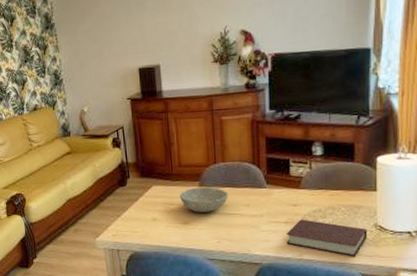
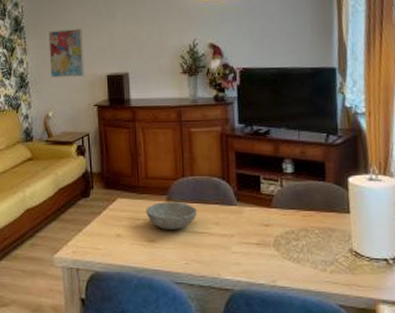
wall art: none [79,21,117,75] -> present [49,28,84,79]
book: present [287,219,368,256] -> none [259,241,344,284]

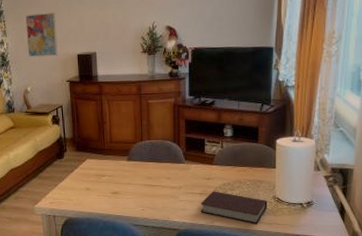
bowl: present [145,201,198,230] -> none [110,161,153,184]
book: none [259,241,344,284] -> present [201,191,268,224]

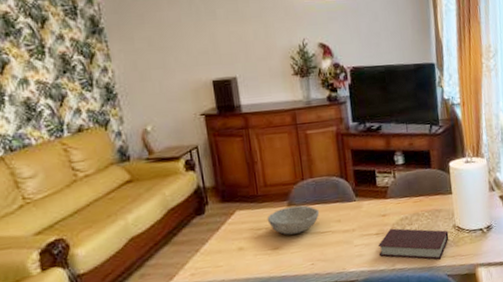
wall art: present [25,12,58,58] -> none [137,28,186,88]
bowl: none [110,161,153,184] -> present [267,205,320,235]

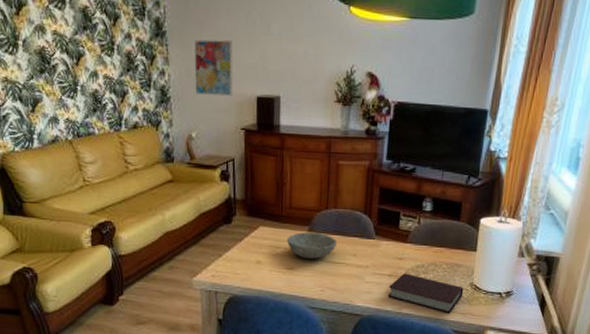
wall art: none [137,28,186,88] -> present [194,39,233,97]

